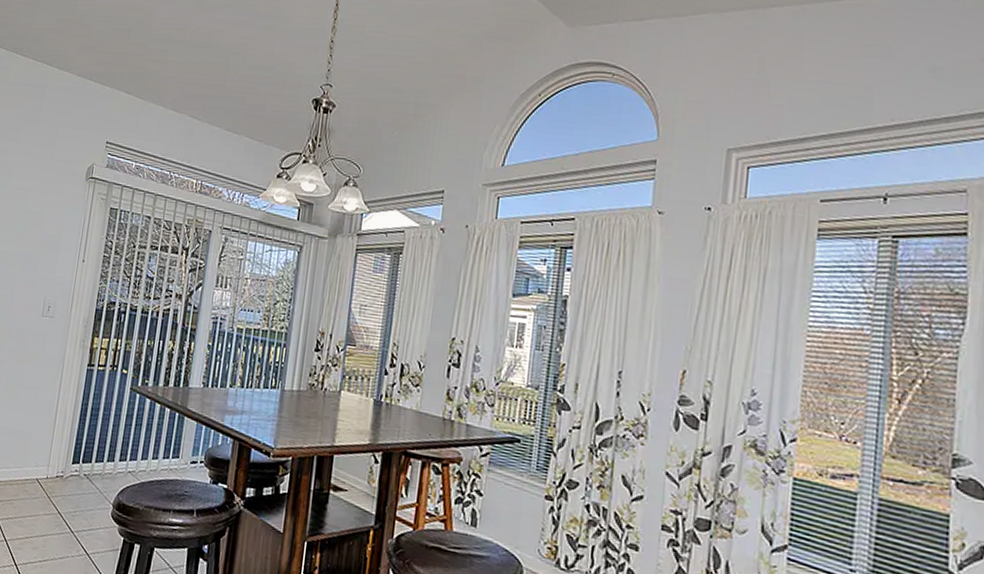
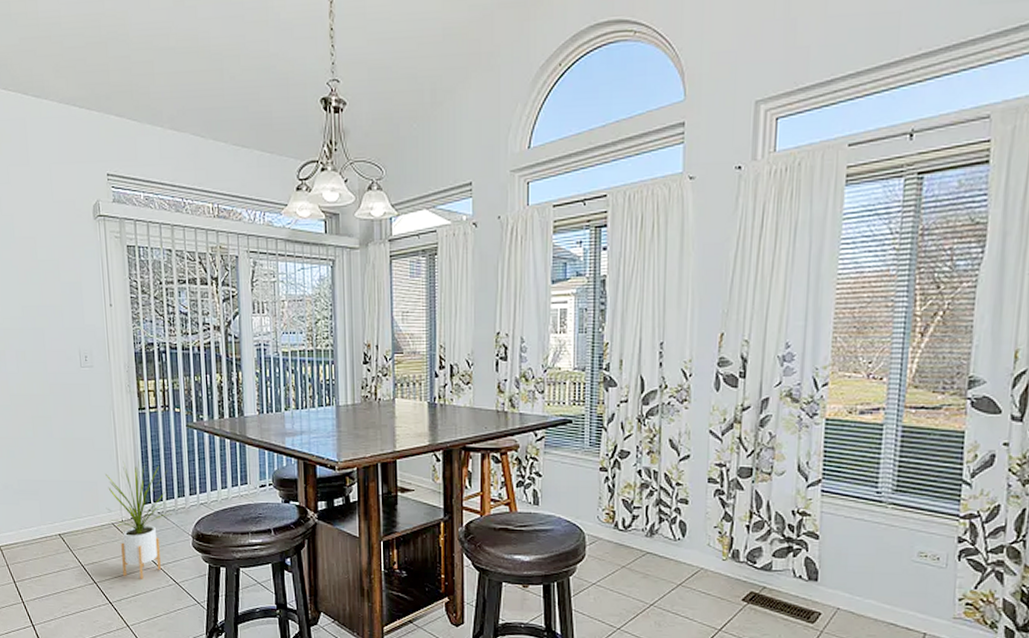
house plant: none [32,414,103,544] -> present [105,460,171,579]

